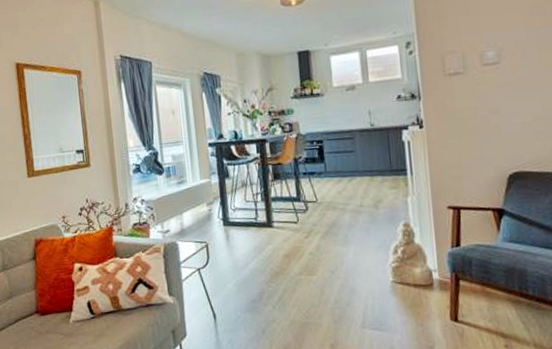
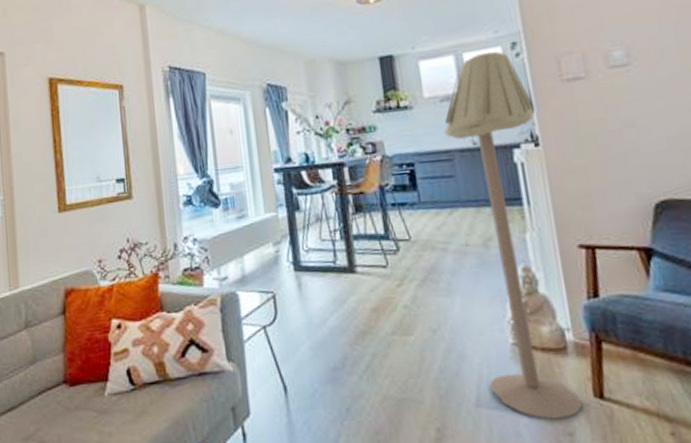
floor lamp: none [348,49,442,337] -> present [444,51,583,420]

